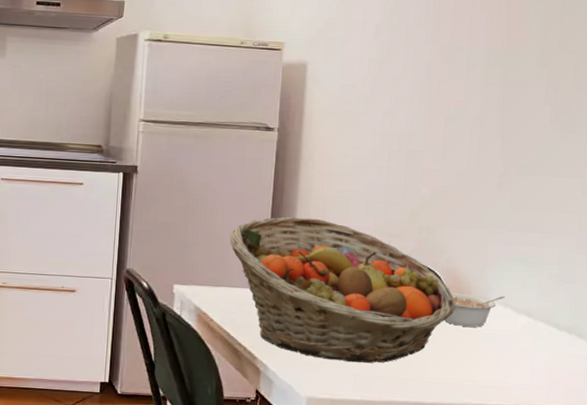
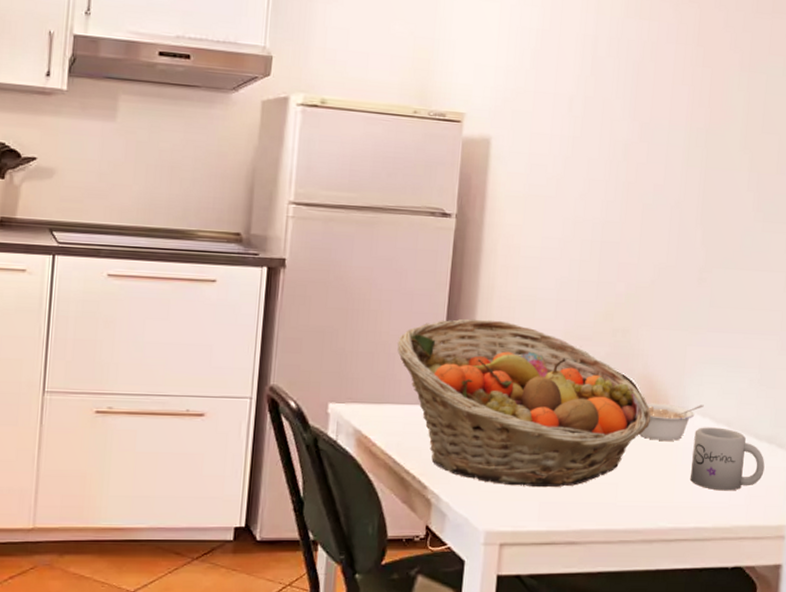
mug: none [493,316,565,374] -> present [690,427,765,491]

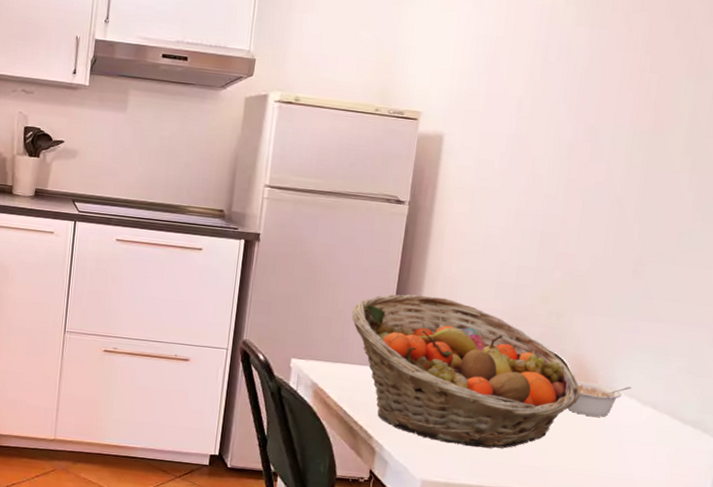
mug: present [690,427,765,491] -> none [614,407,689,467]

